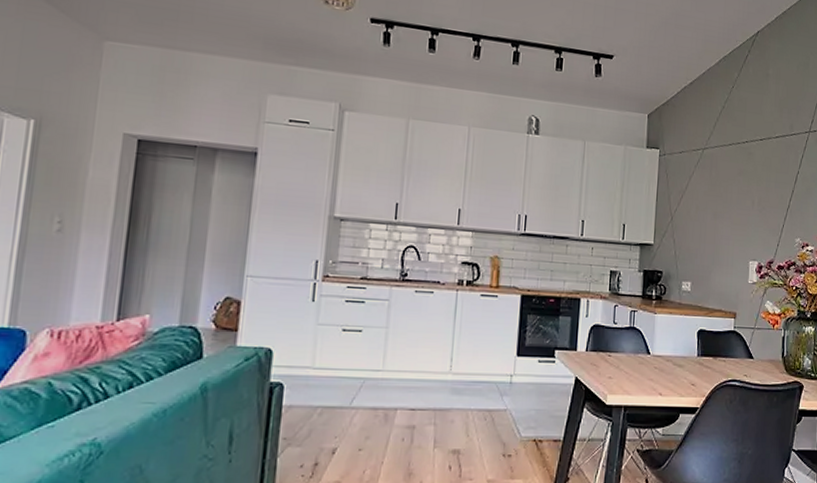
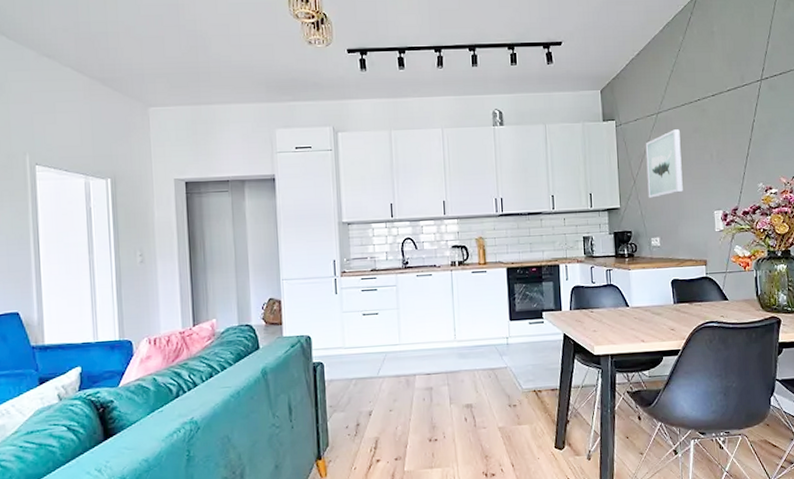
wall art: none [684,168,724,239] -> present [645,129,683,198]

